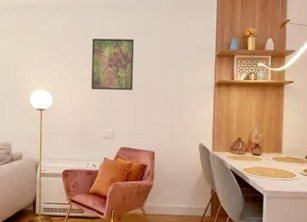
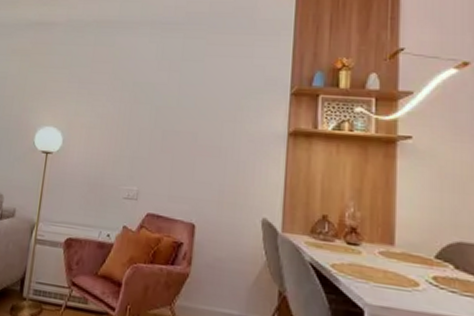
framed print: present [91,38,135,91] -> none [113,64,177,136]

